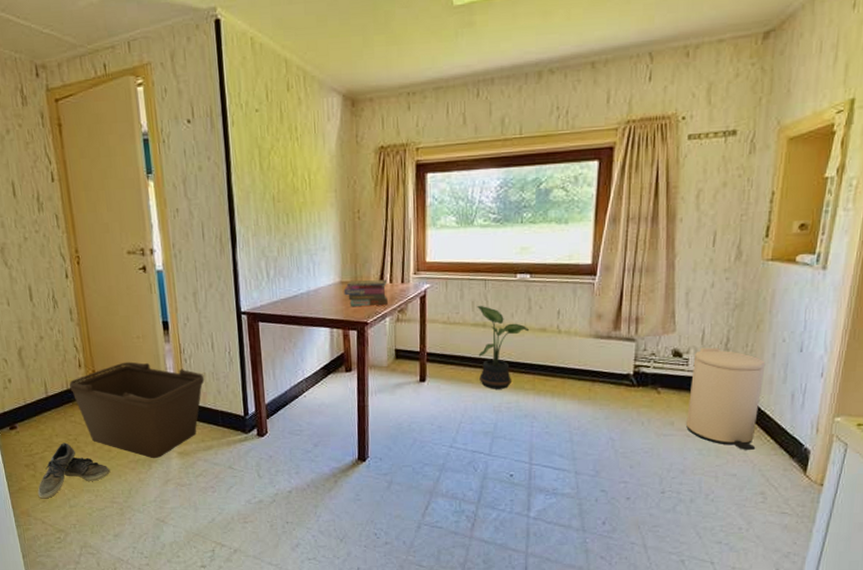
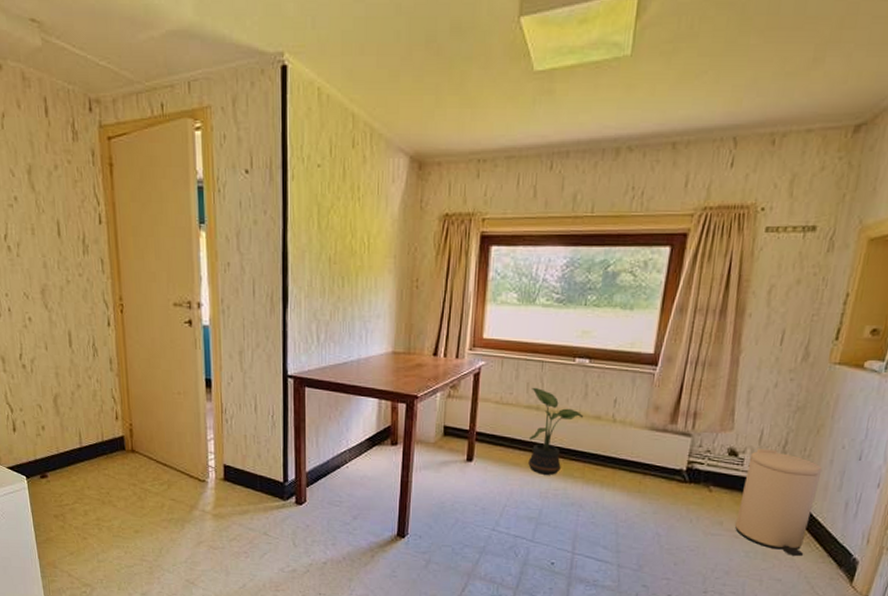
shoe: present [37,443,111,499] -> none [65,495,142,552]
bicycle basket: present [69,361,205,459] -> none [105,417,245,519]
books: present [343,279,388,306] -> none [395,351,442,379]

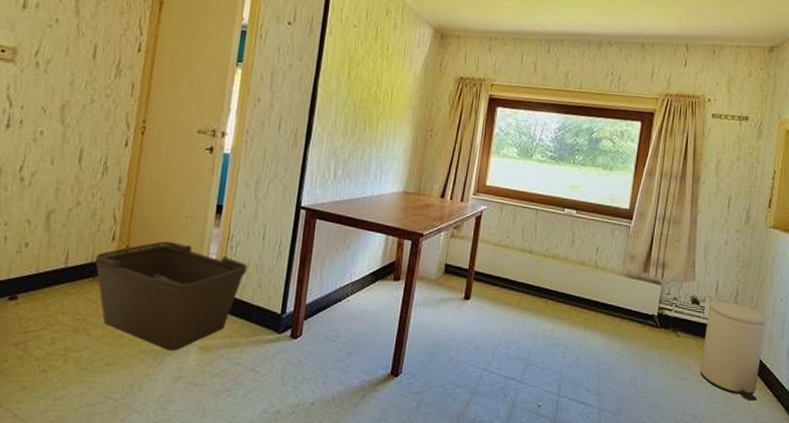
bicycle basket: none [105,417,245,519] -> present [95,241,248,351]
potted plant: present [528,387,583,475] -> none [520,232,570,316]

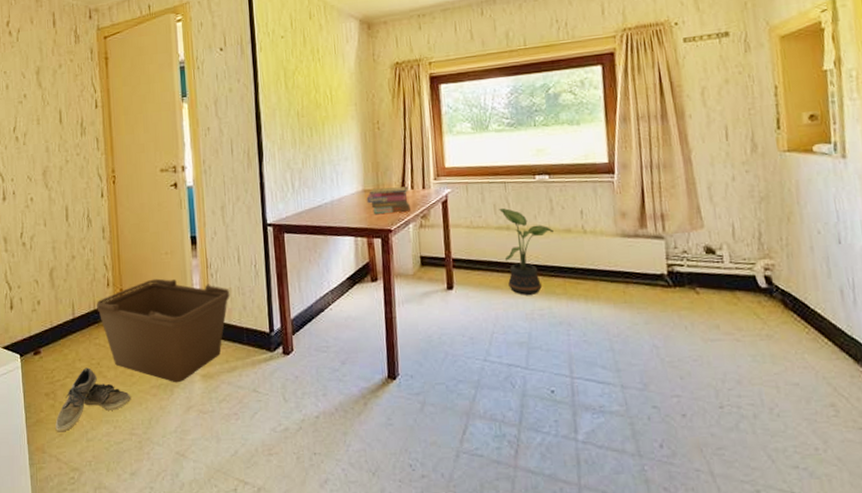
shoe: none [18,322,116,387] -> present [55,367,132,432]
books: none [405,191,449,220] -> present [366,186,410,214]
potted plant: none [520,232,570,316] -> present [499,207,553,295]
pedal bin: present [700,298,767,401] -> none [728,242,814,355]

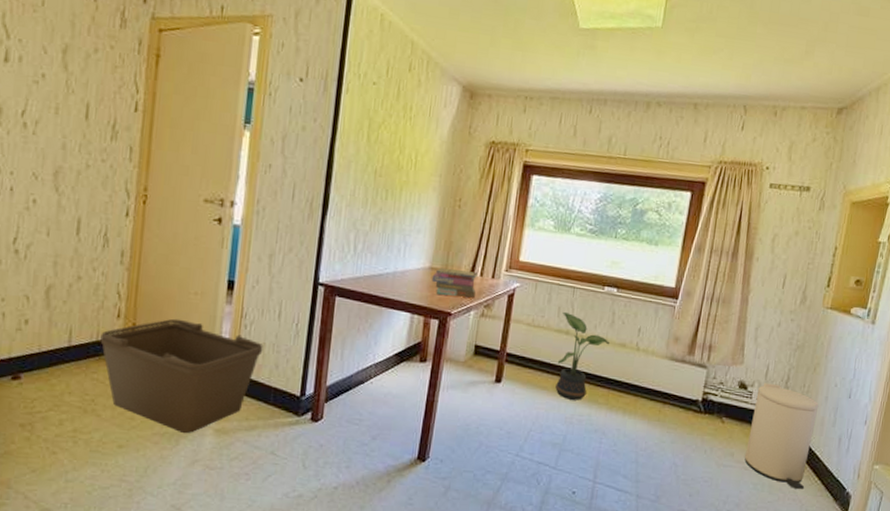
shoe: present [55,367,132,432] -> none [27,402,128,469]
pedal bin: none [728,242,814,355] -> present [745,383,819,489]

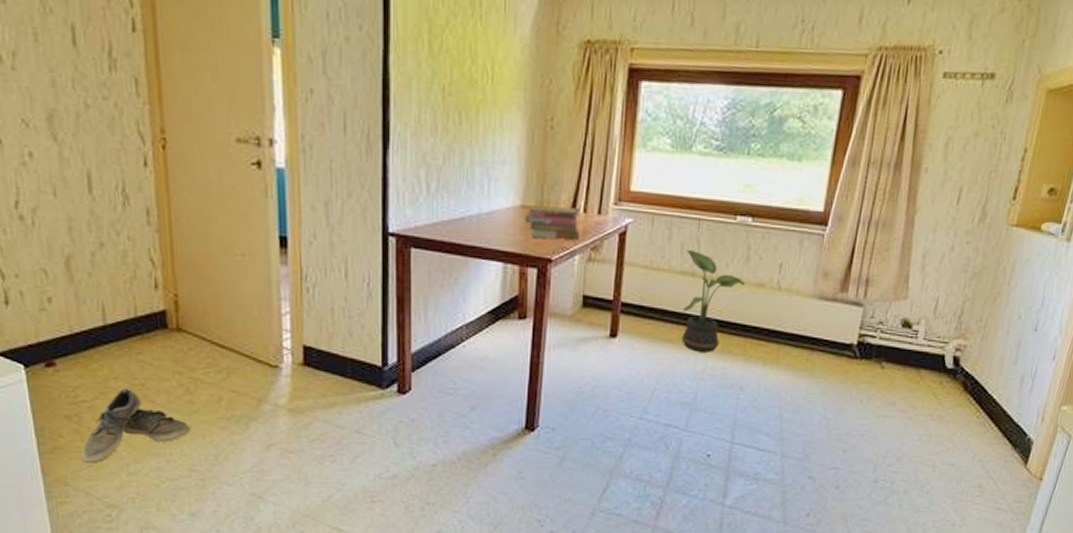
shoe: none [27,402,128,469] -> present [81,388,191,463]
bicycle basket: present [100,318,264,434] -> none [139,286,332,416]
pedal bin: present [745,383,819,489] -> none [908,319,999,437]

